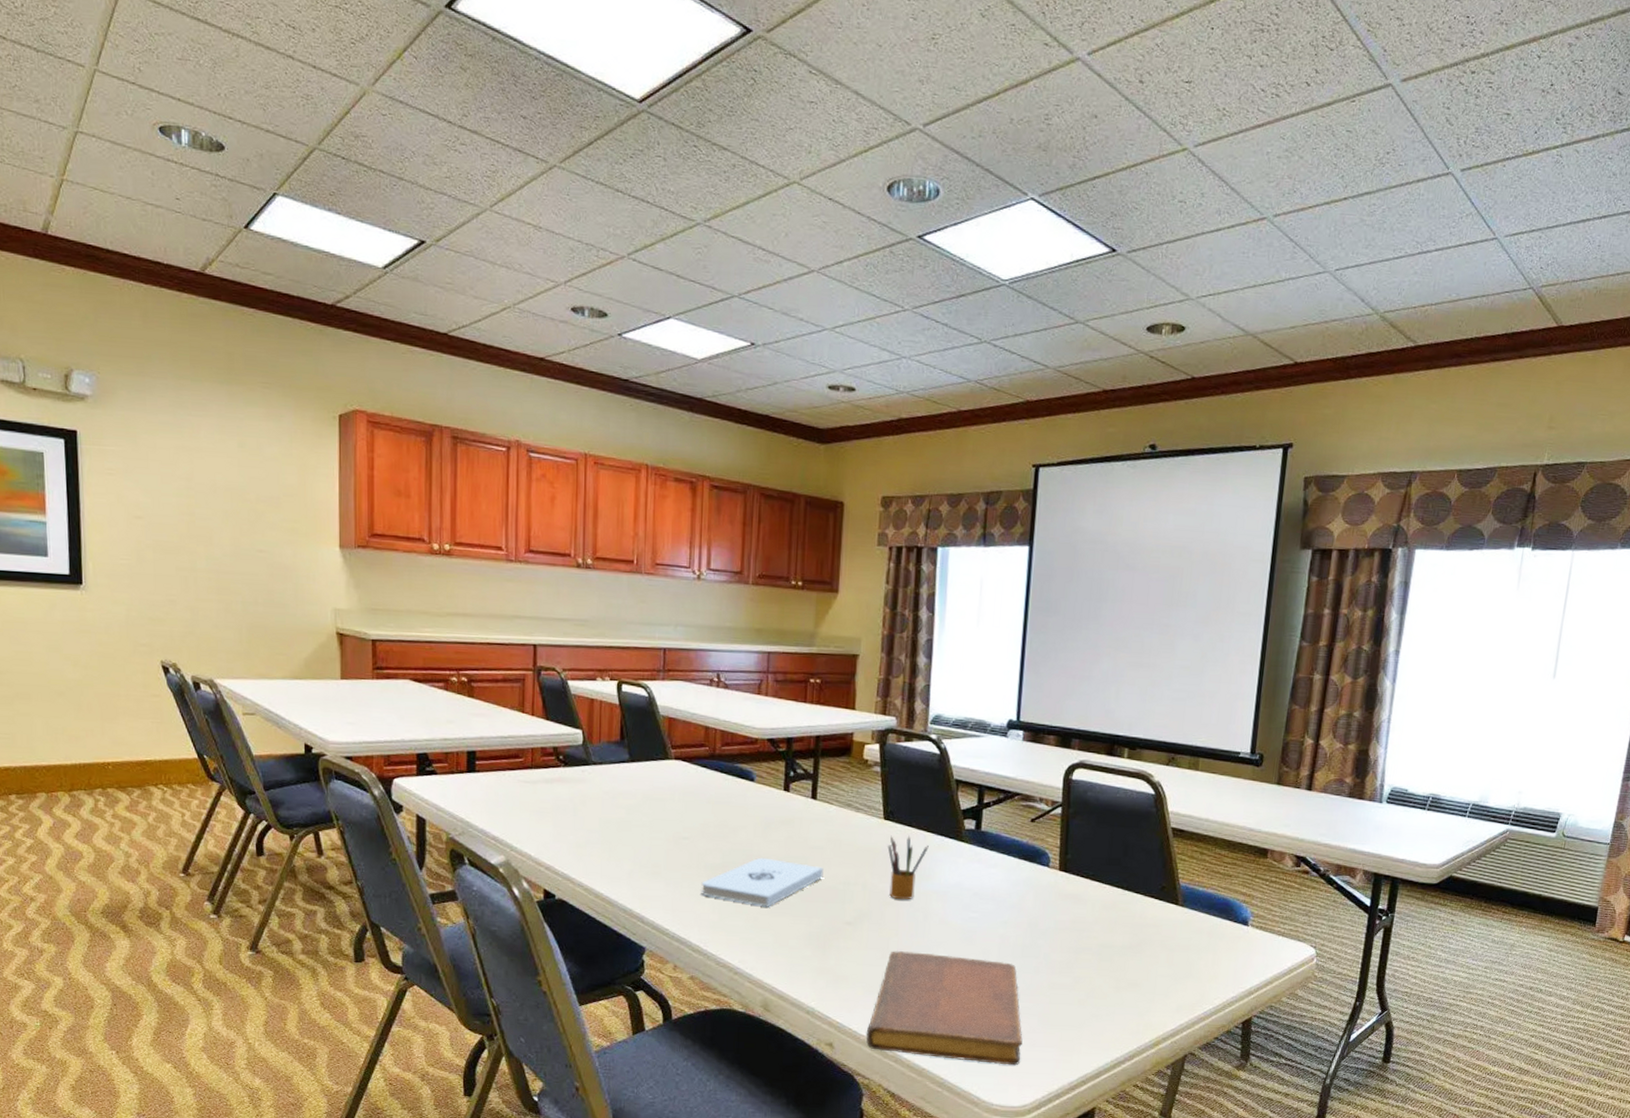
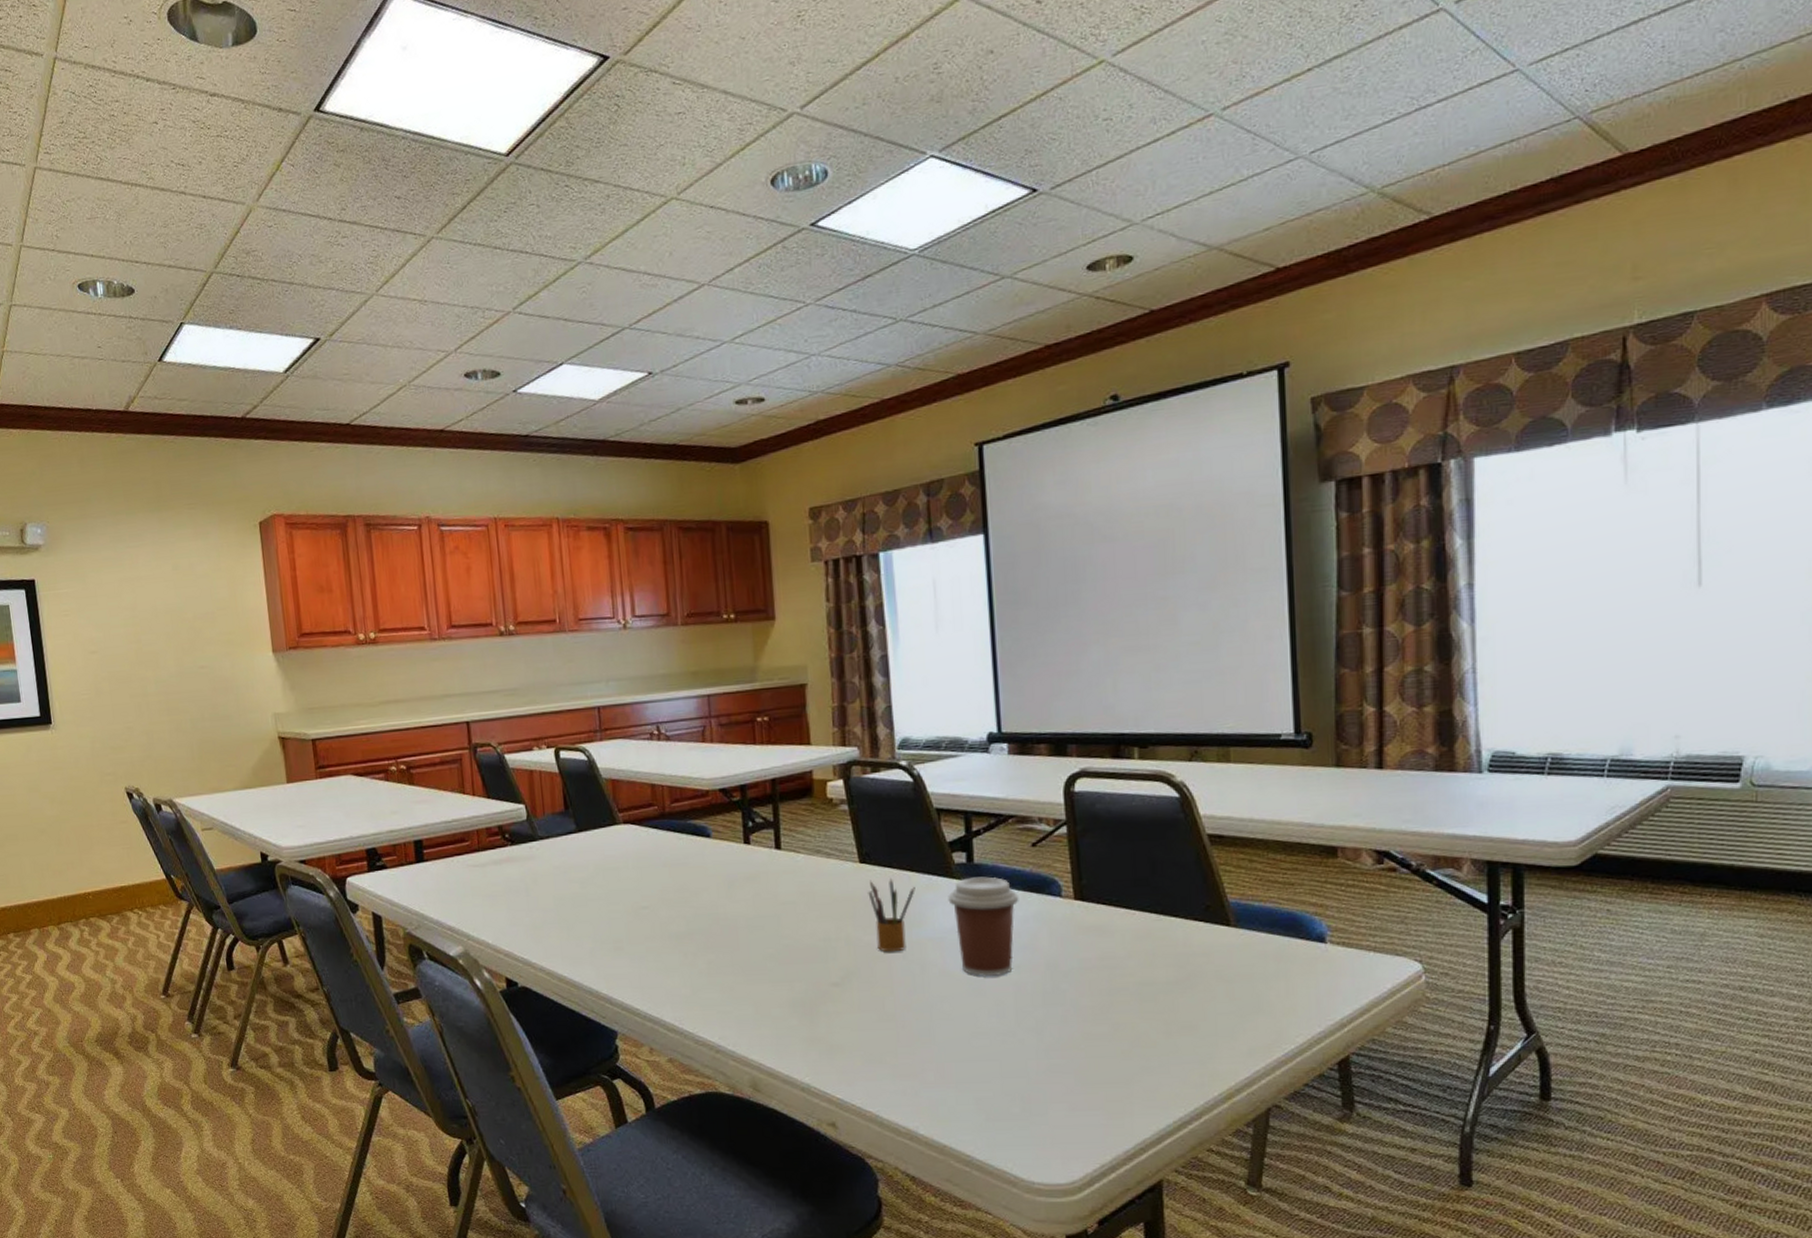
notepad: present [701,857,824,907] -> none [668,920,800,975]
notebook: present [865,951,1023,1066] -> none [872,1010,1061,1135]
coffee cup: none [955,842,1015,929] -> present [948,876,1019,976]

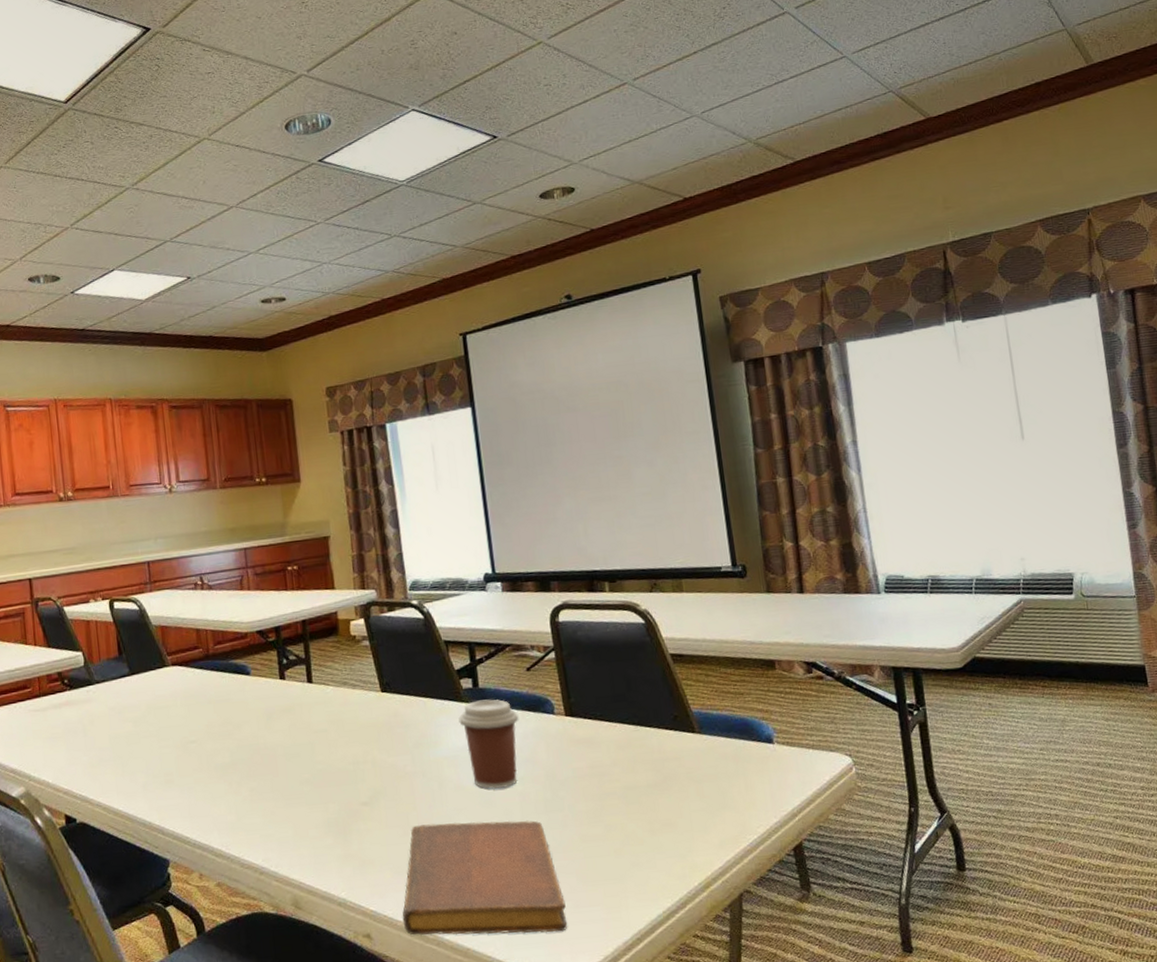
pencil box: present [868,877,915,952] -> none [389,704,431,772]
notebook: none [872,1010,1061,1135] -> present [402,820,568,935]

